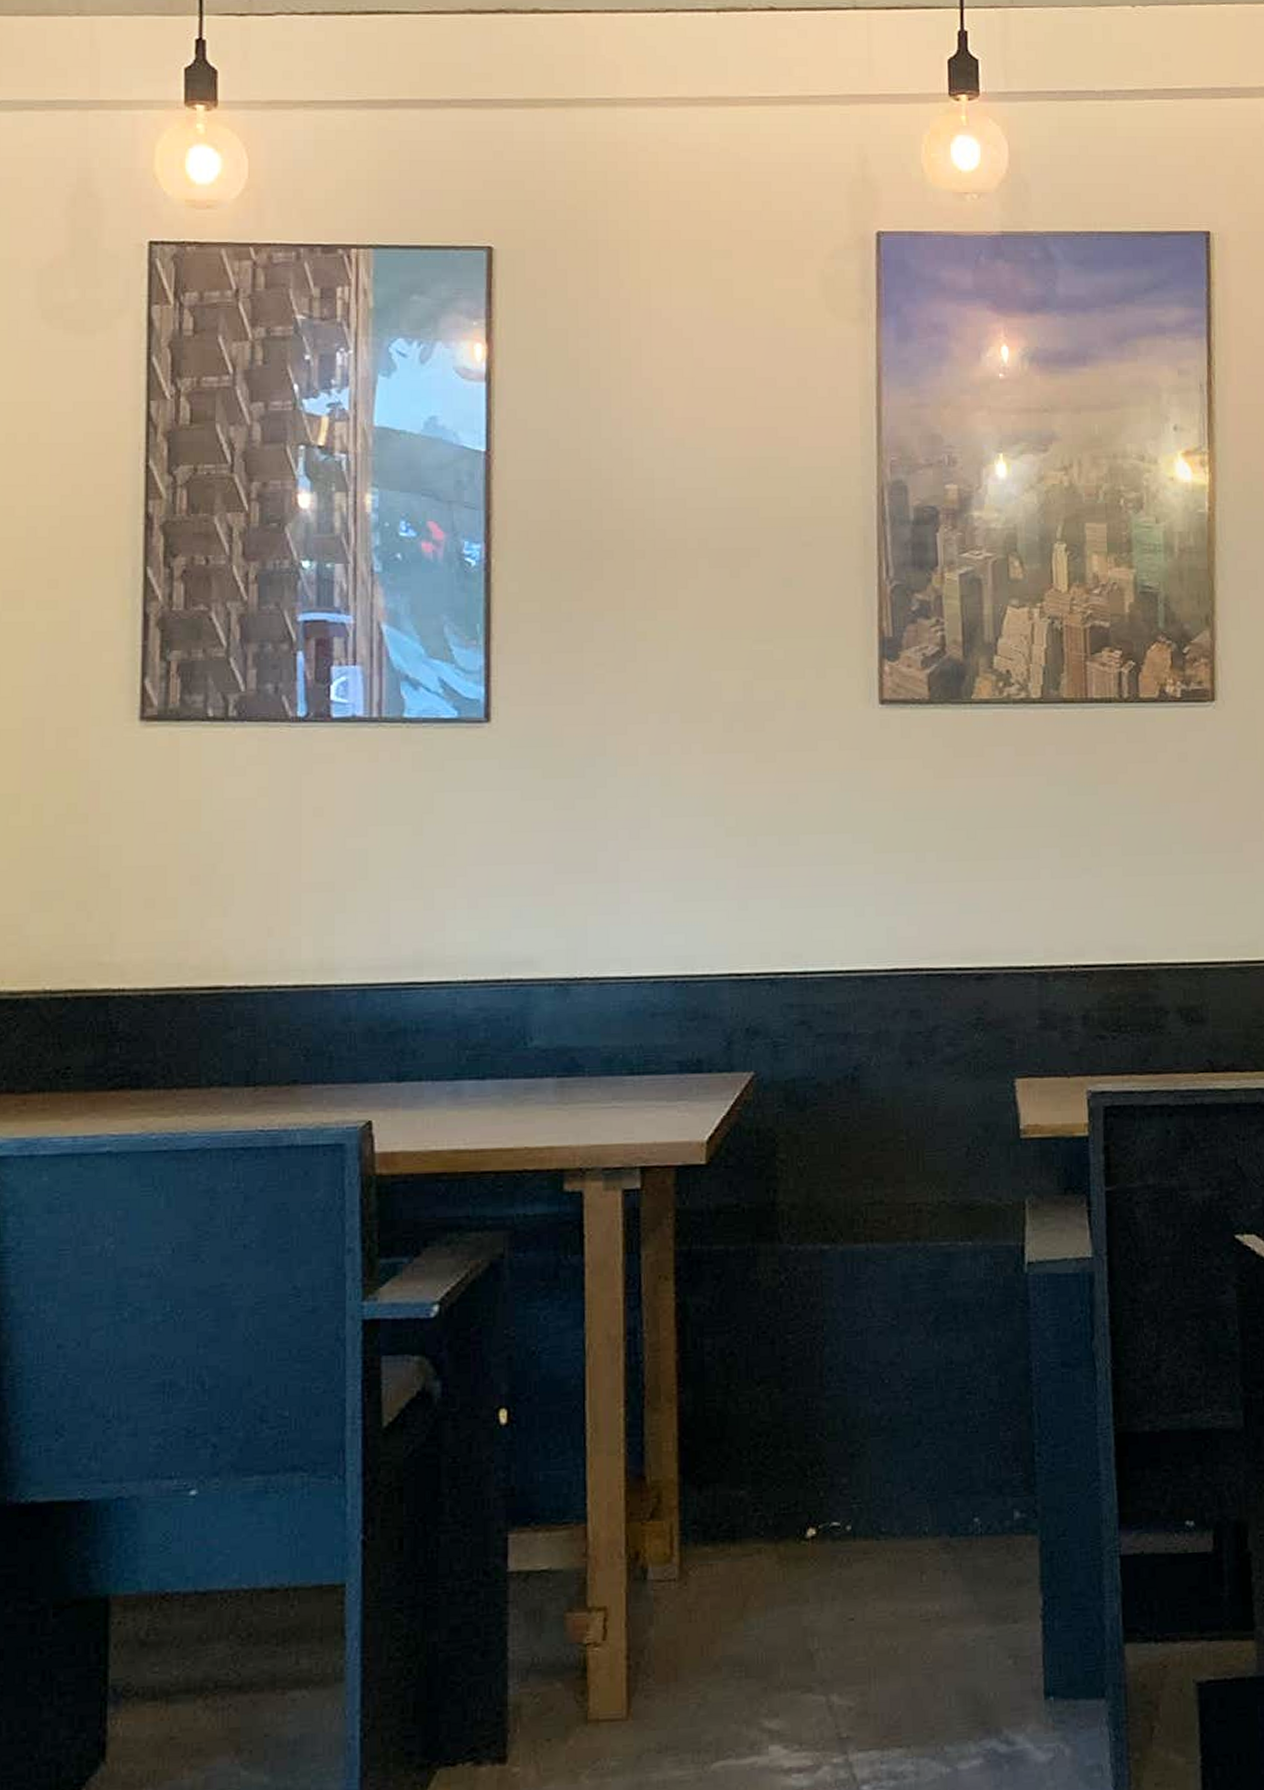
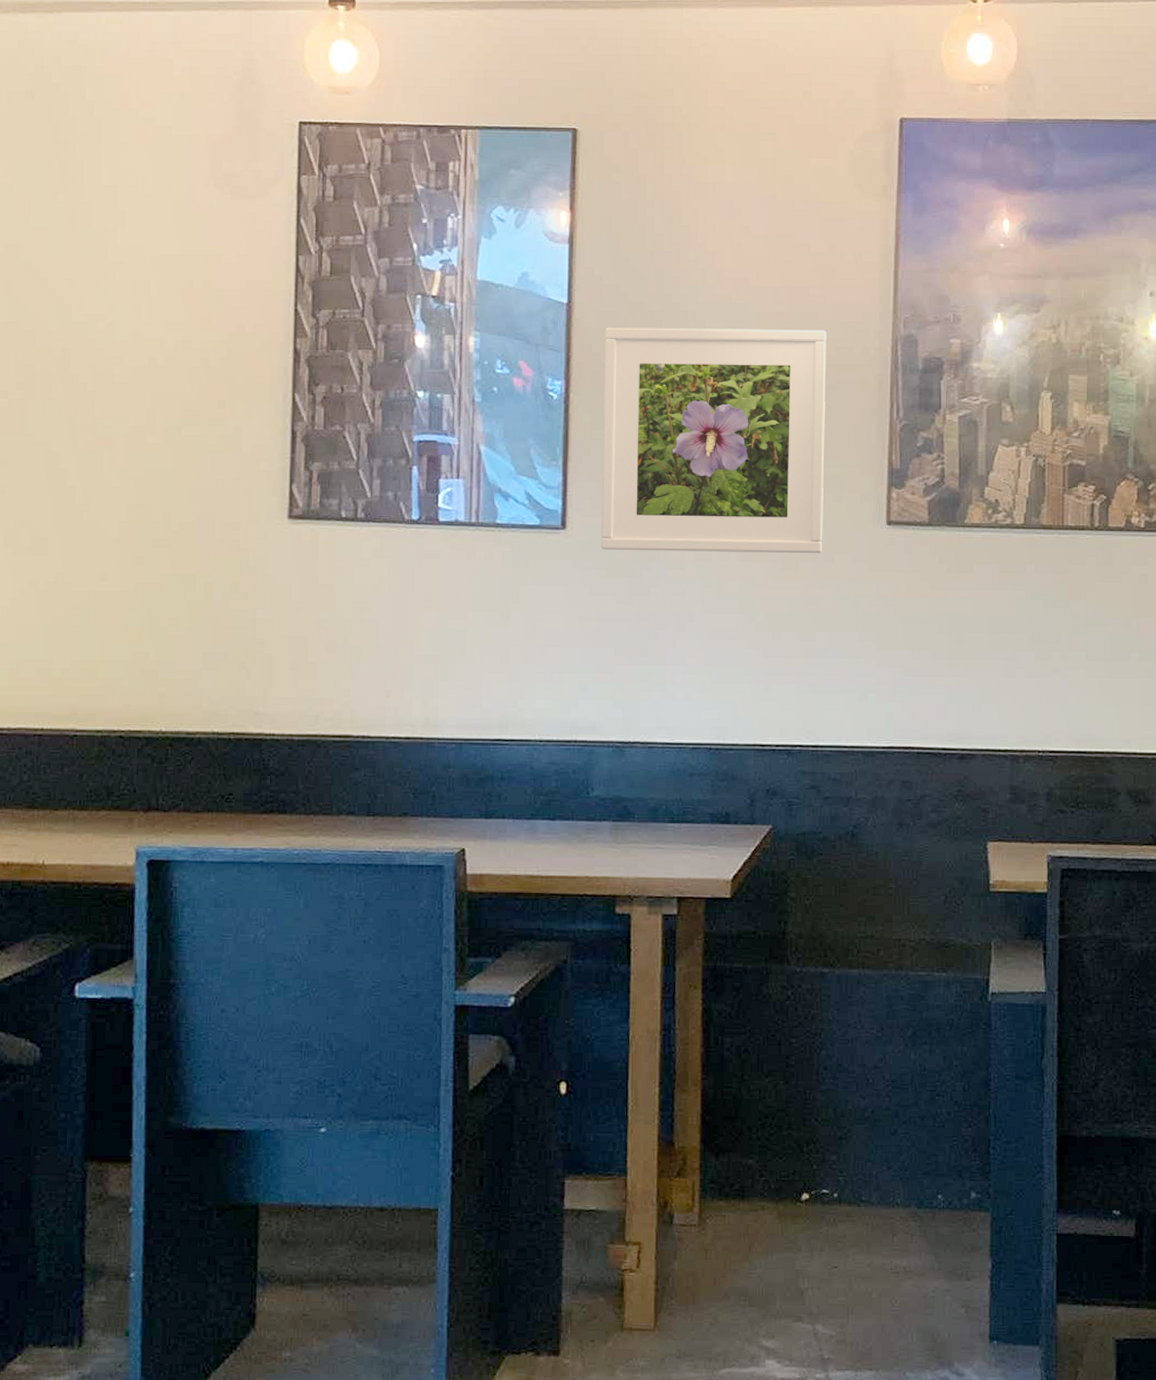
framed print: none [532,477,804,746] -> present [601,327,827,554]

